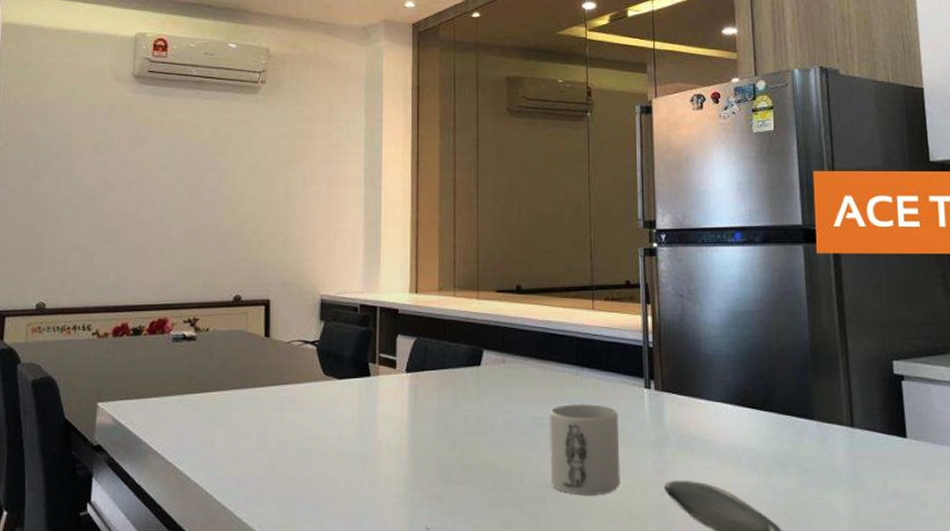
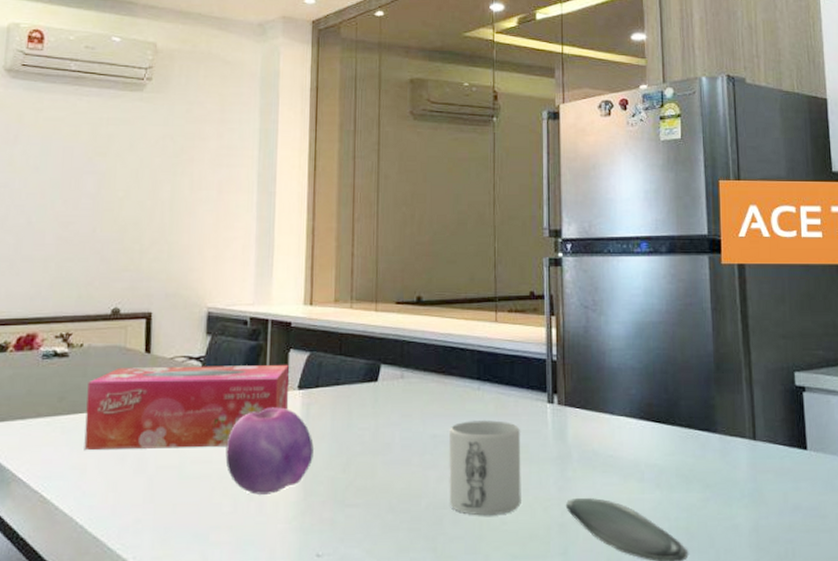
tissue box: none [212,349,398,427] -> present [84,365,290,451]
fruit: none [340,389,421,470] -> present [225,407,314,495]

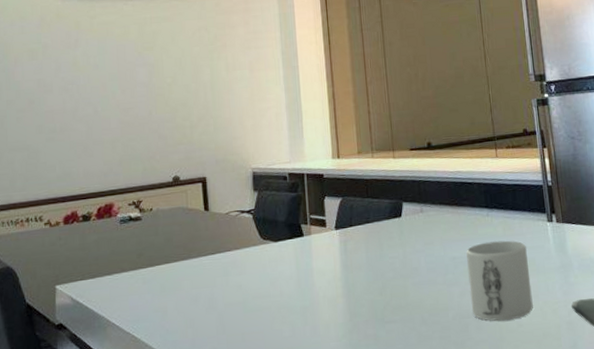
tissue box: present [84,365,290,451] -> none [160,210,329,296]
fruit: present [225,407,314,495] -> none [280,246,354,320]

